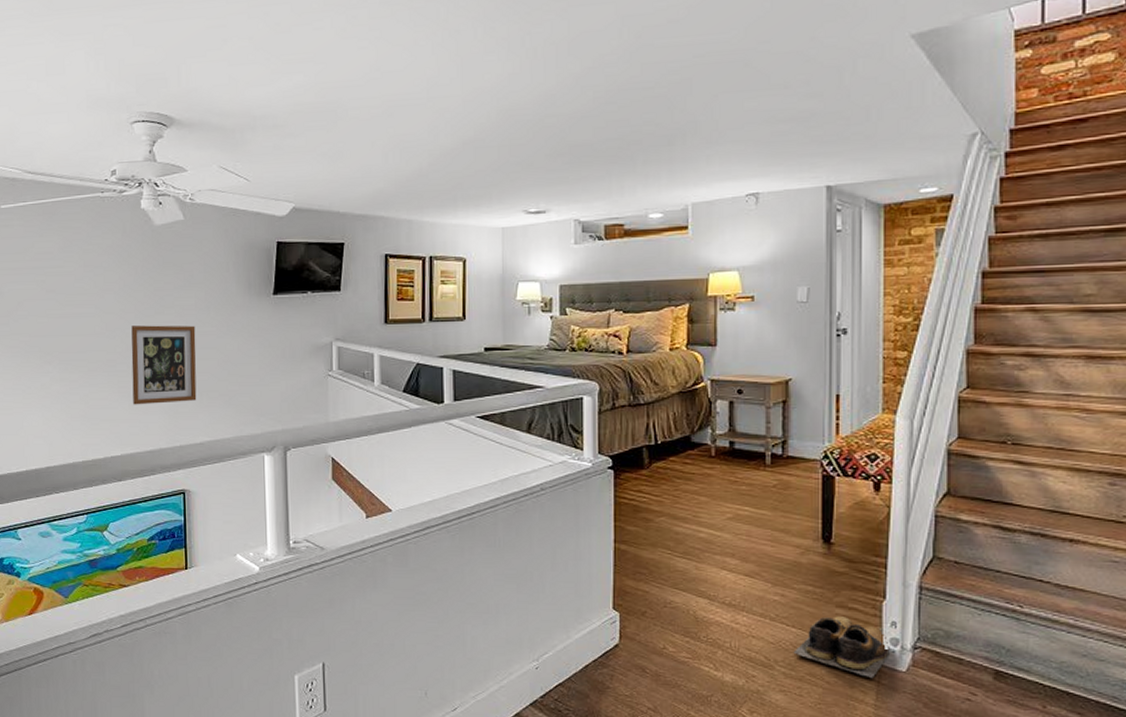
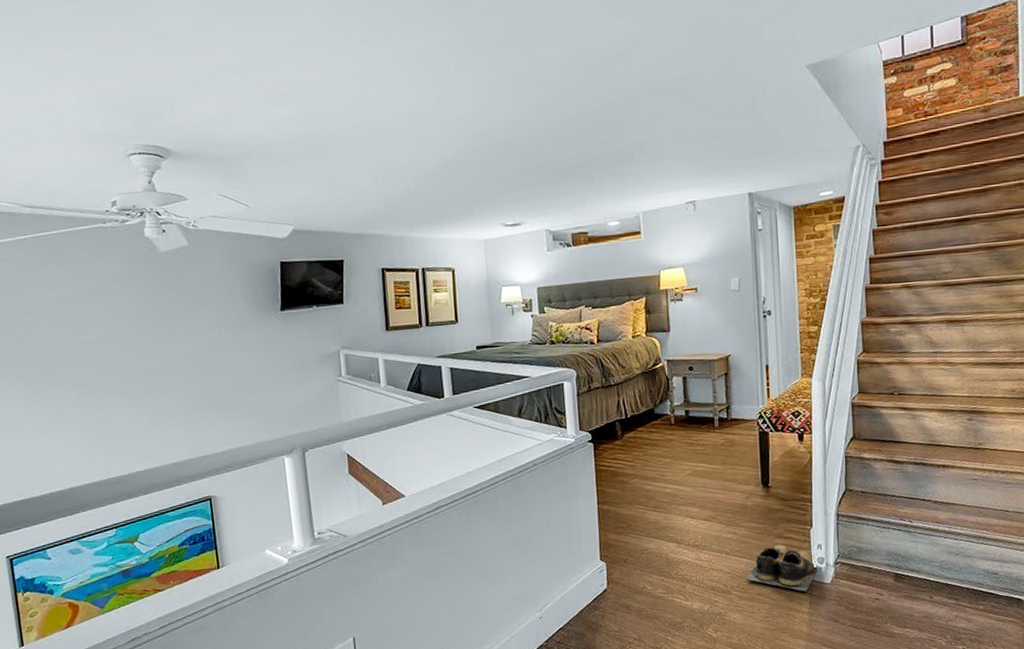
wall art: present [131,325,197,405] -> none [145,344,215,422]

